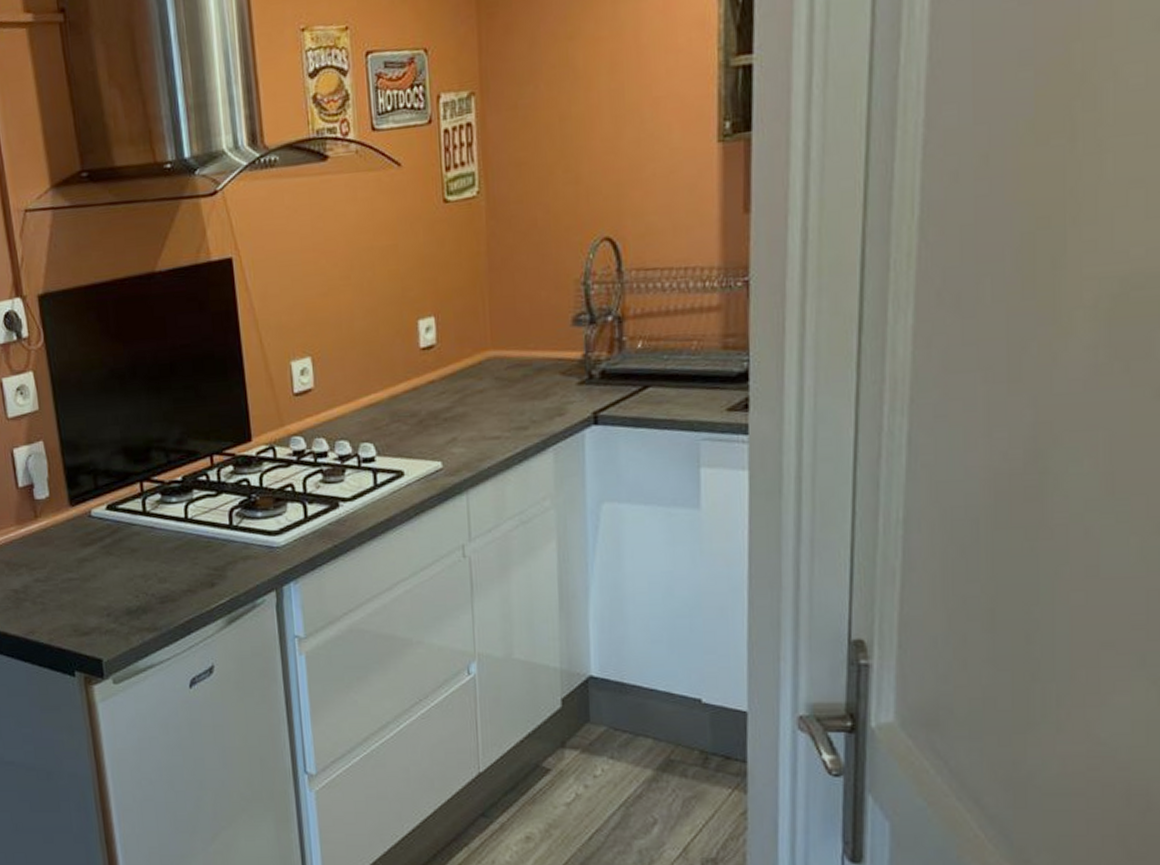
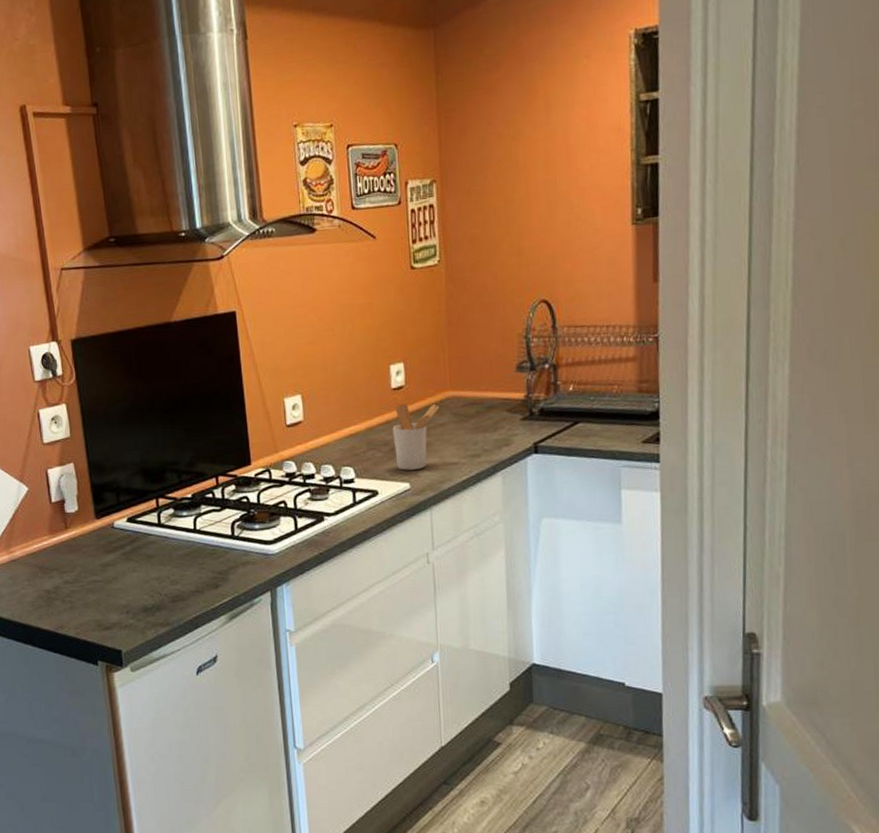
utensil holder: none [421,365,479,447] -> present [392,403,440,471]

